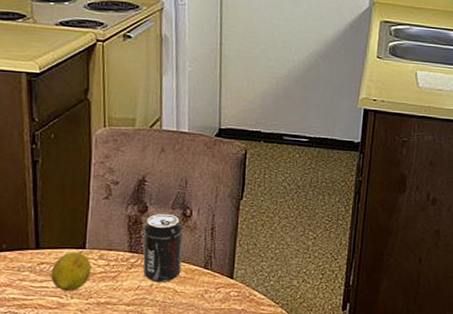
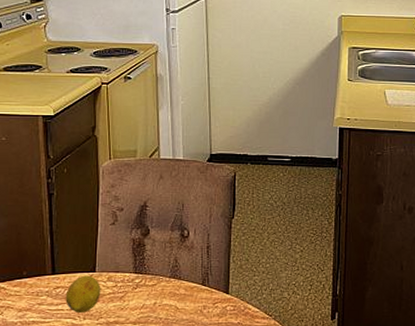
beverage can: present [142,214,183,283] -> none [146,236,182,301]

